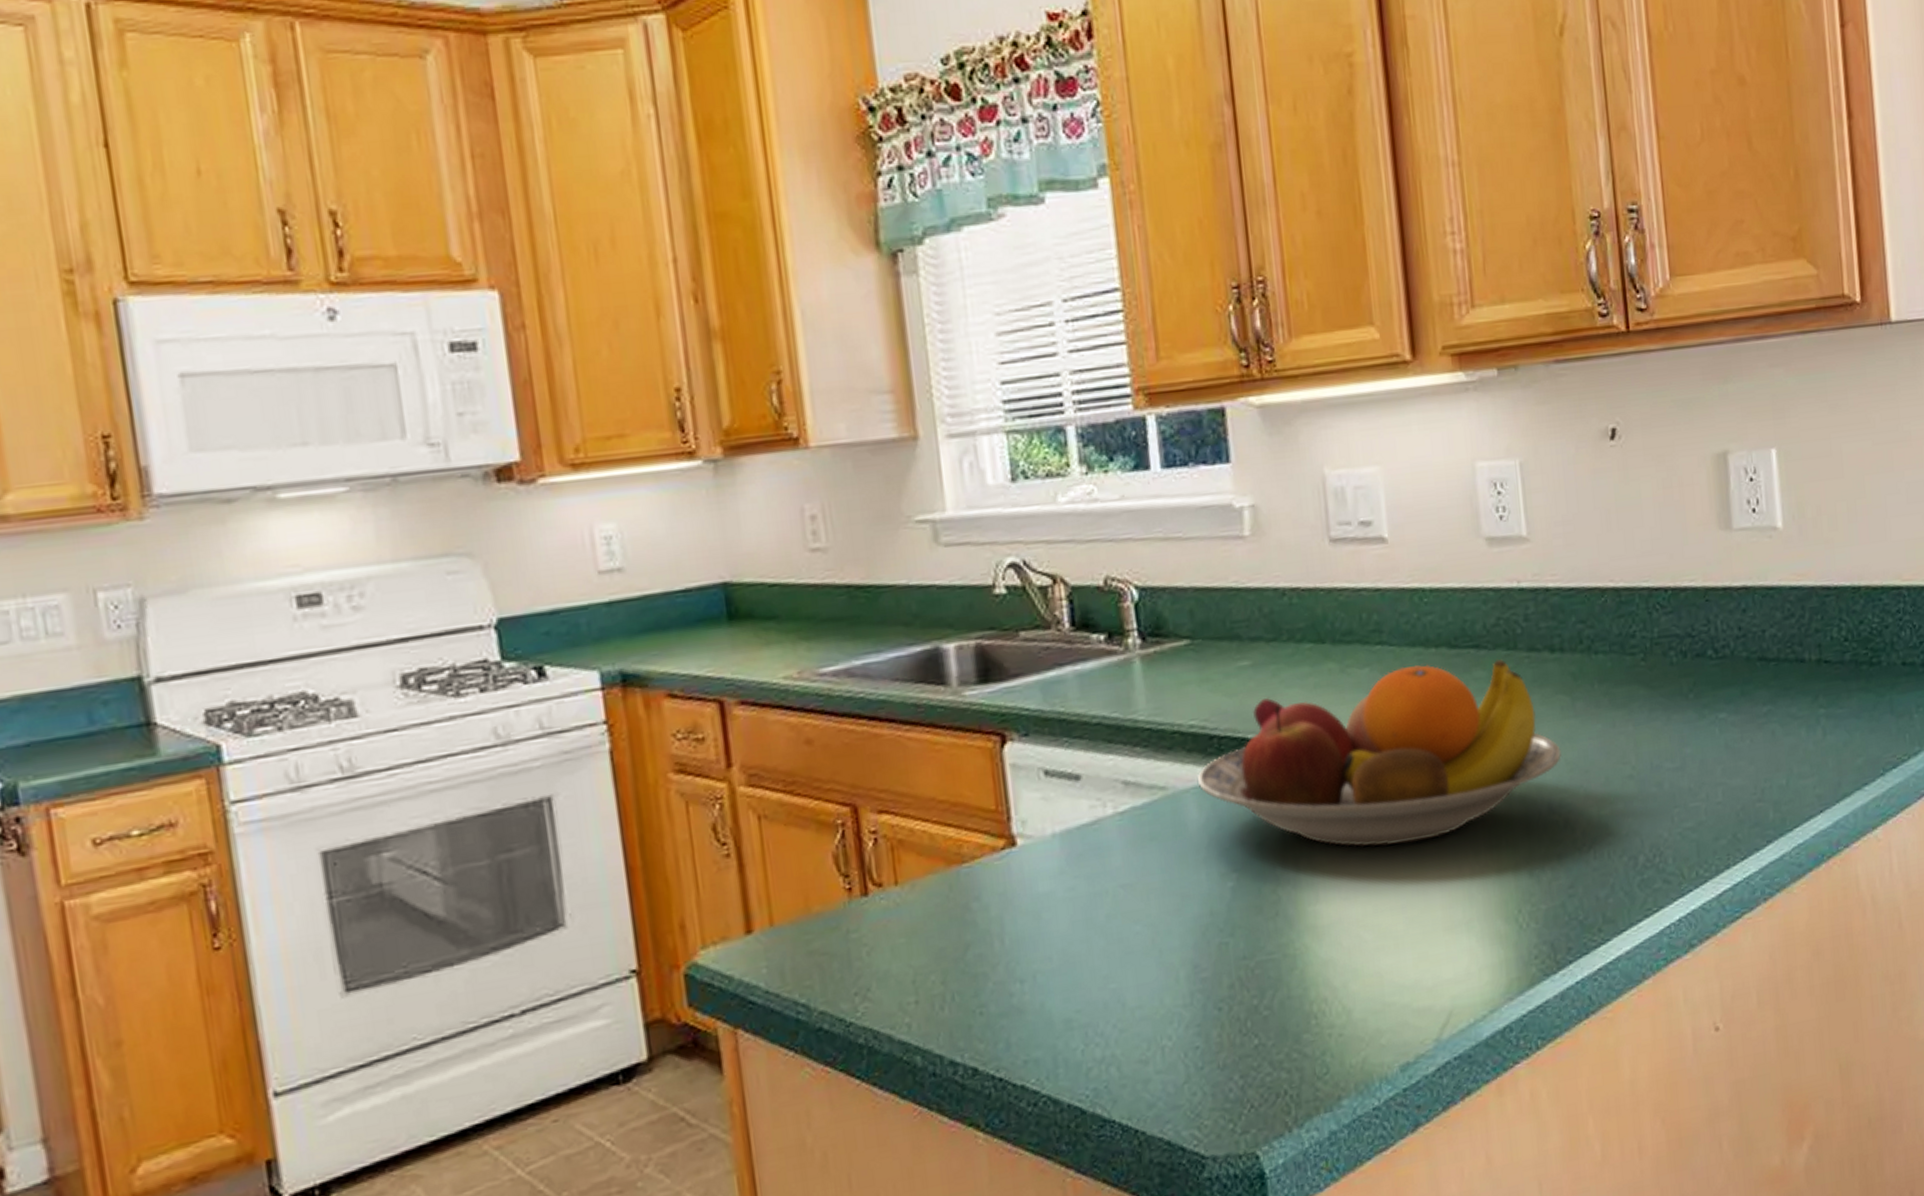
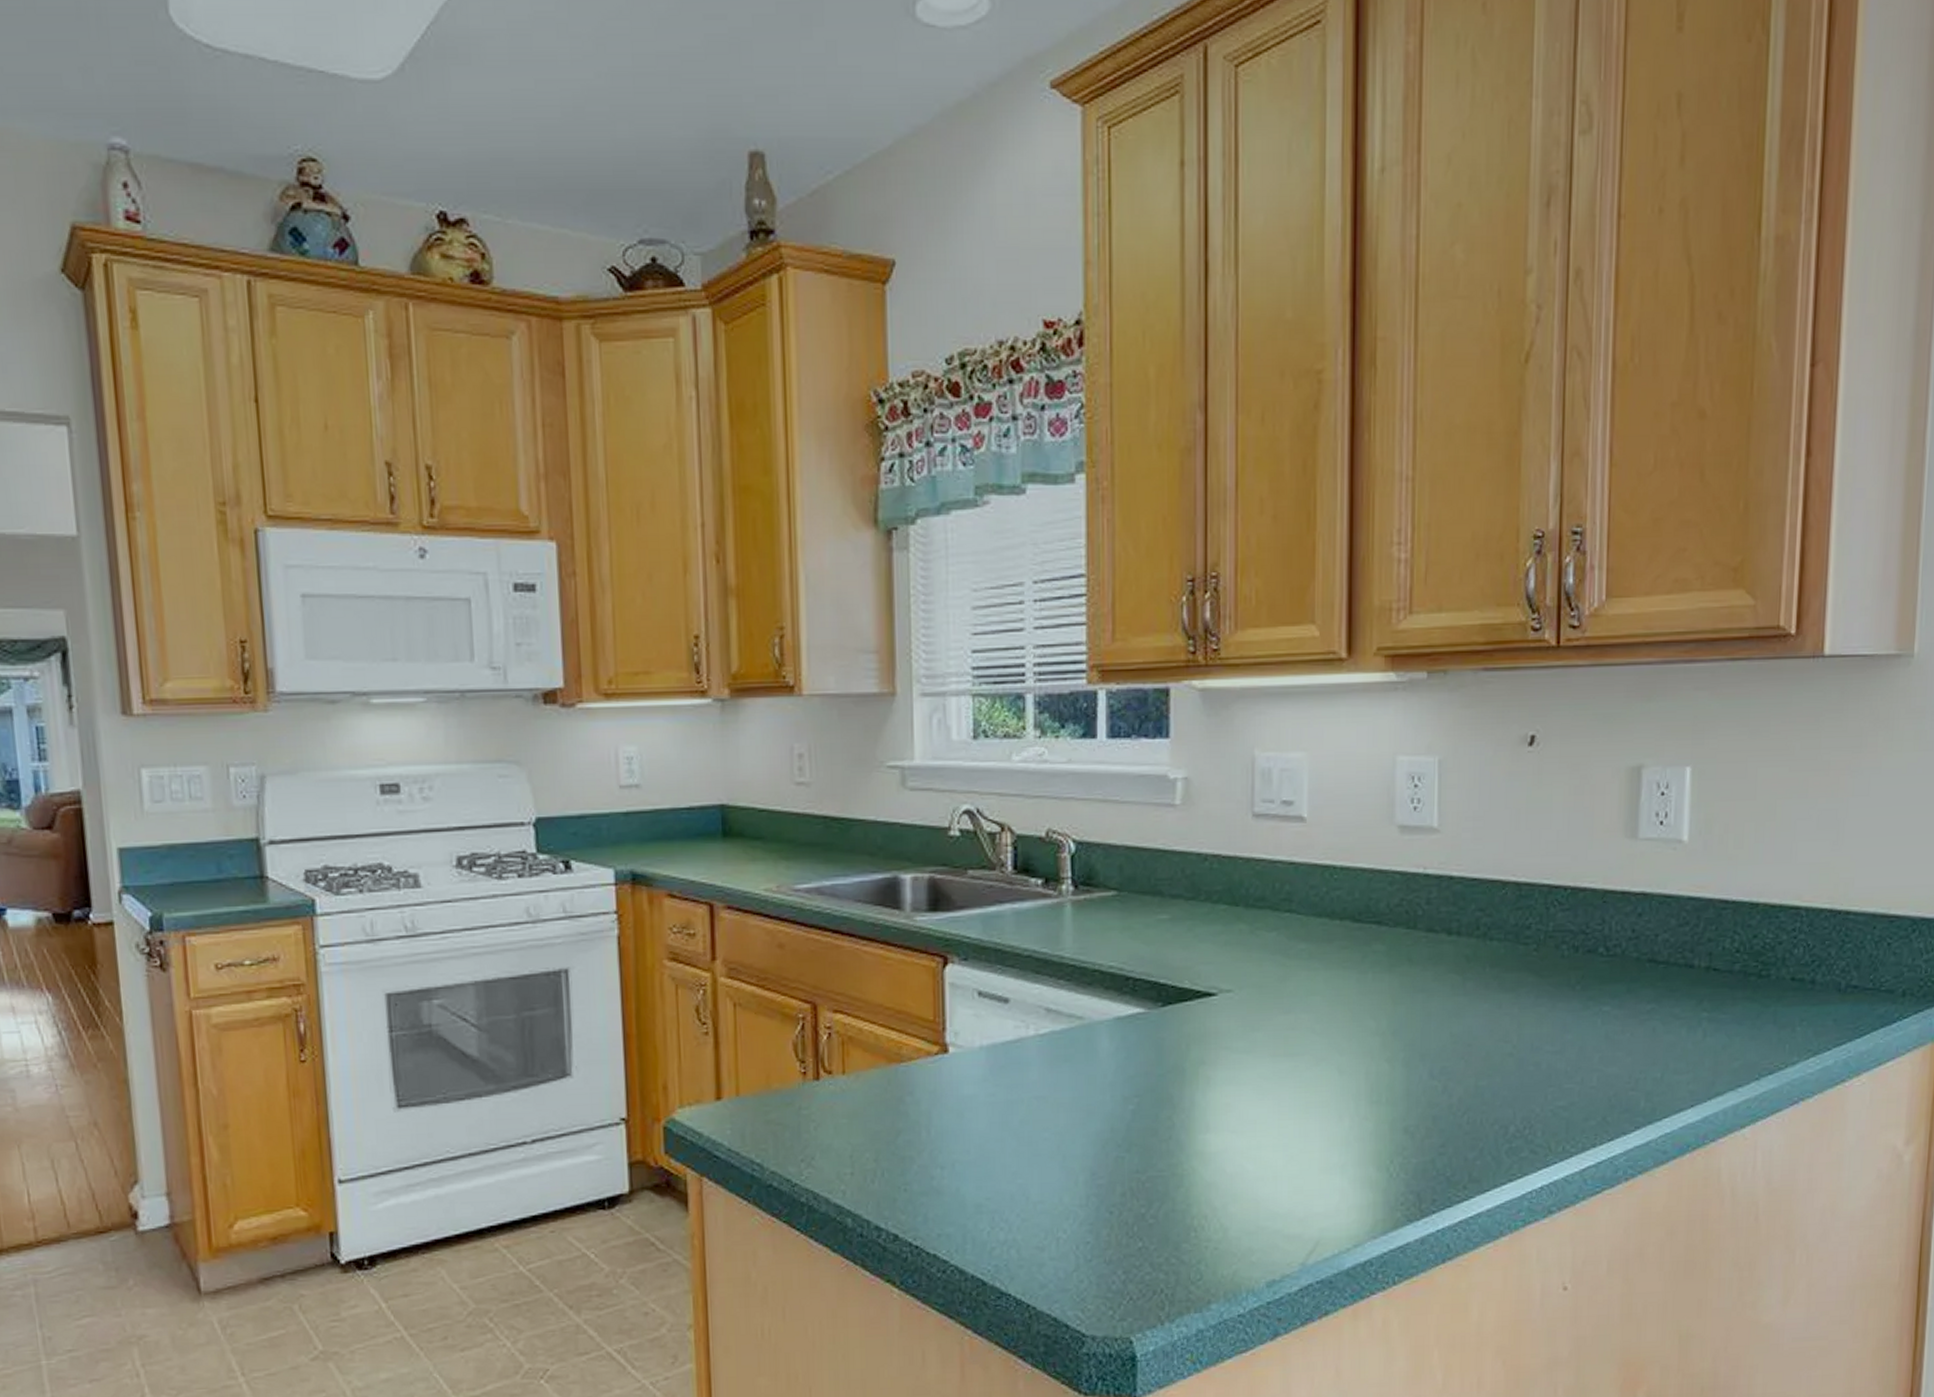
fruit bowl: present [1197,658,1561,847] -> none [1111,934,1447,1090]

